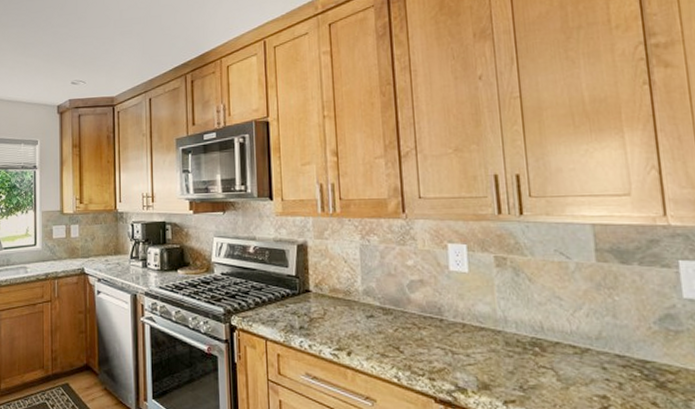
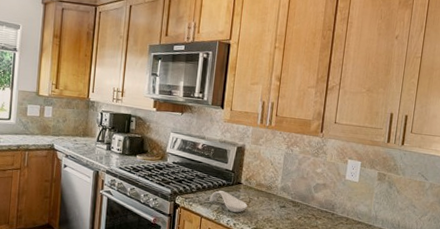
spoon rest: none [272,303,323,330] -> present [209,190,247,213]

